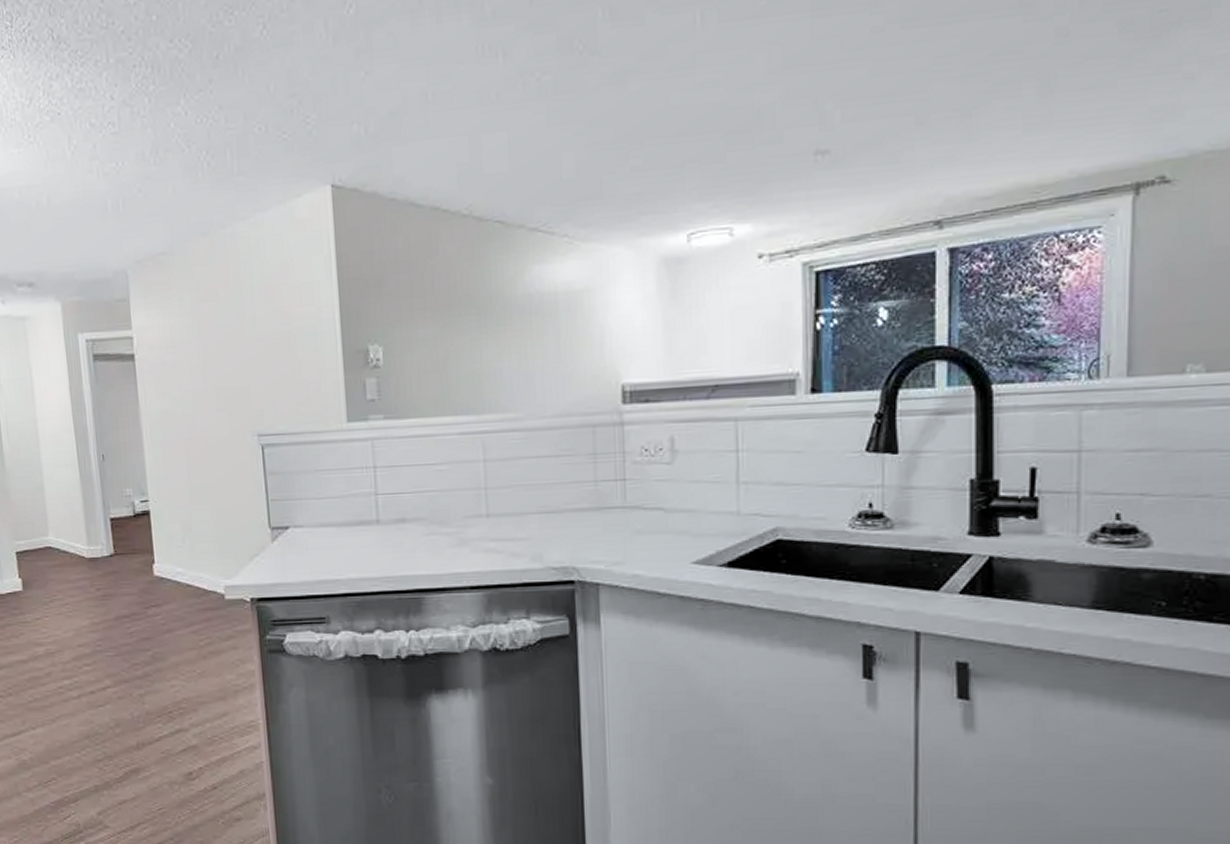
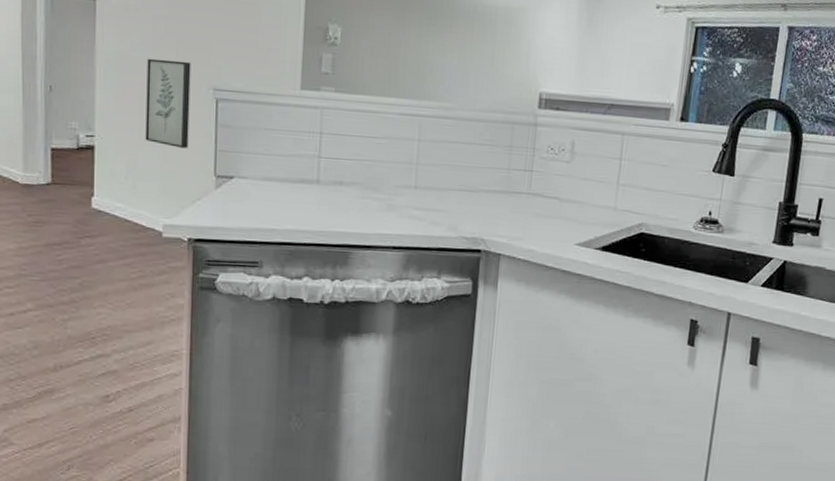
wall art: none [189,410,240,504] -> present [145,58,191,149]

